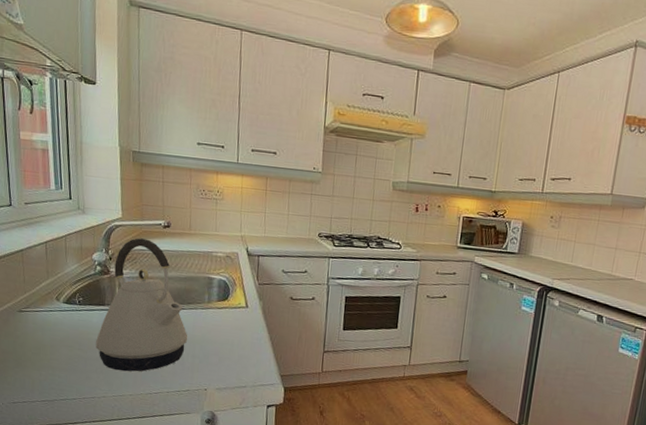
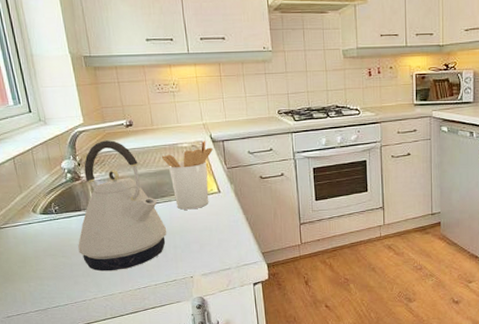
utensil holder: none [194,252,247,321] -> present [161,140,213,210]

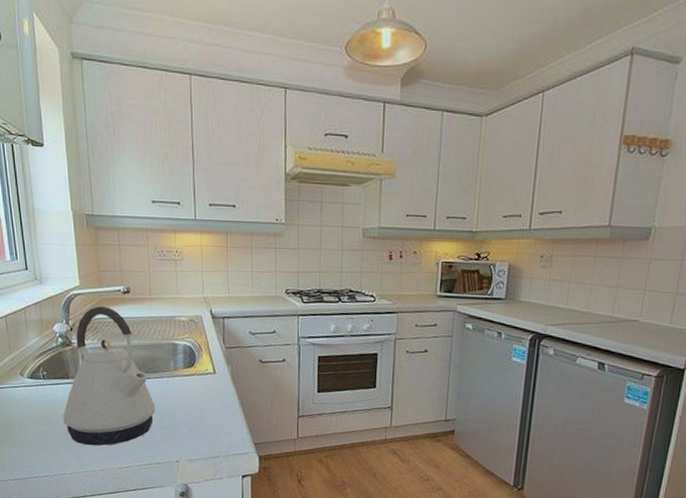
utensil holder: present [161,140,213,210] -> none [157,315,212,389]

